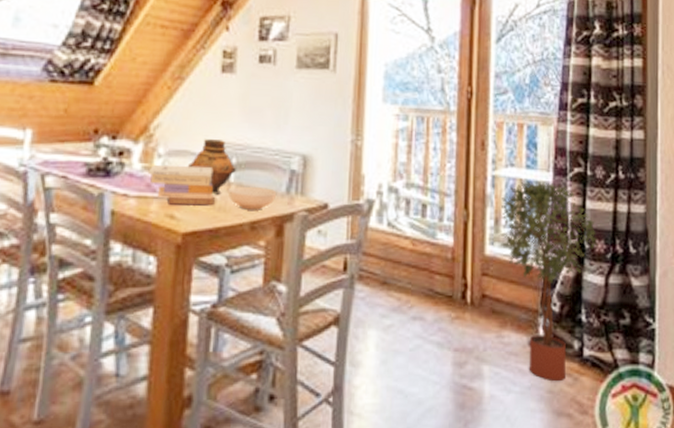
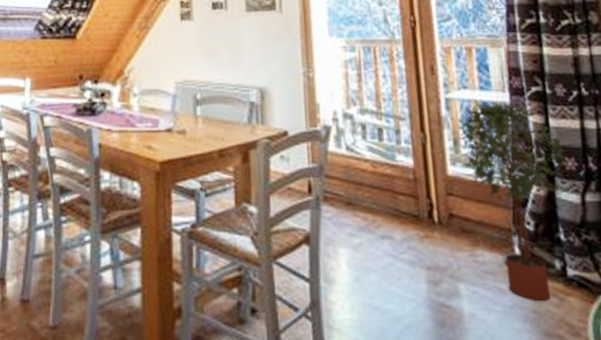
books: present [148,164,215,206] -> none [126,102,185,137]
vase: present [187,138,236,195] -> none [159,77,201,127]
bowl: present [227,186,277,210] -> none [196,118,240,139]

